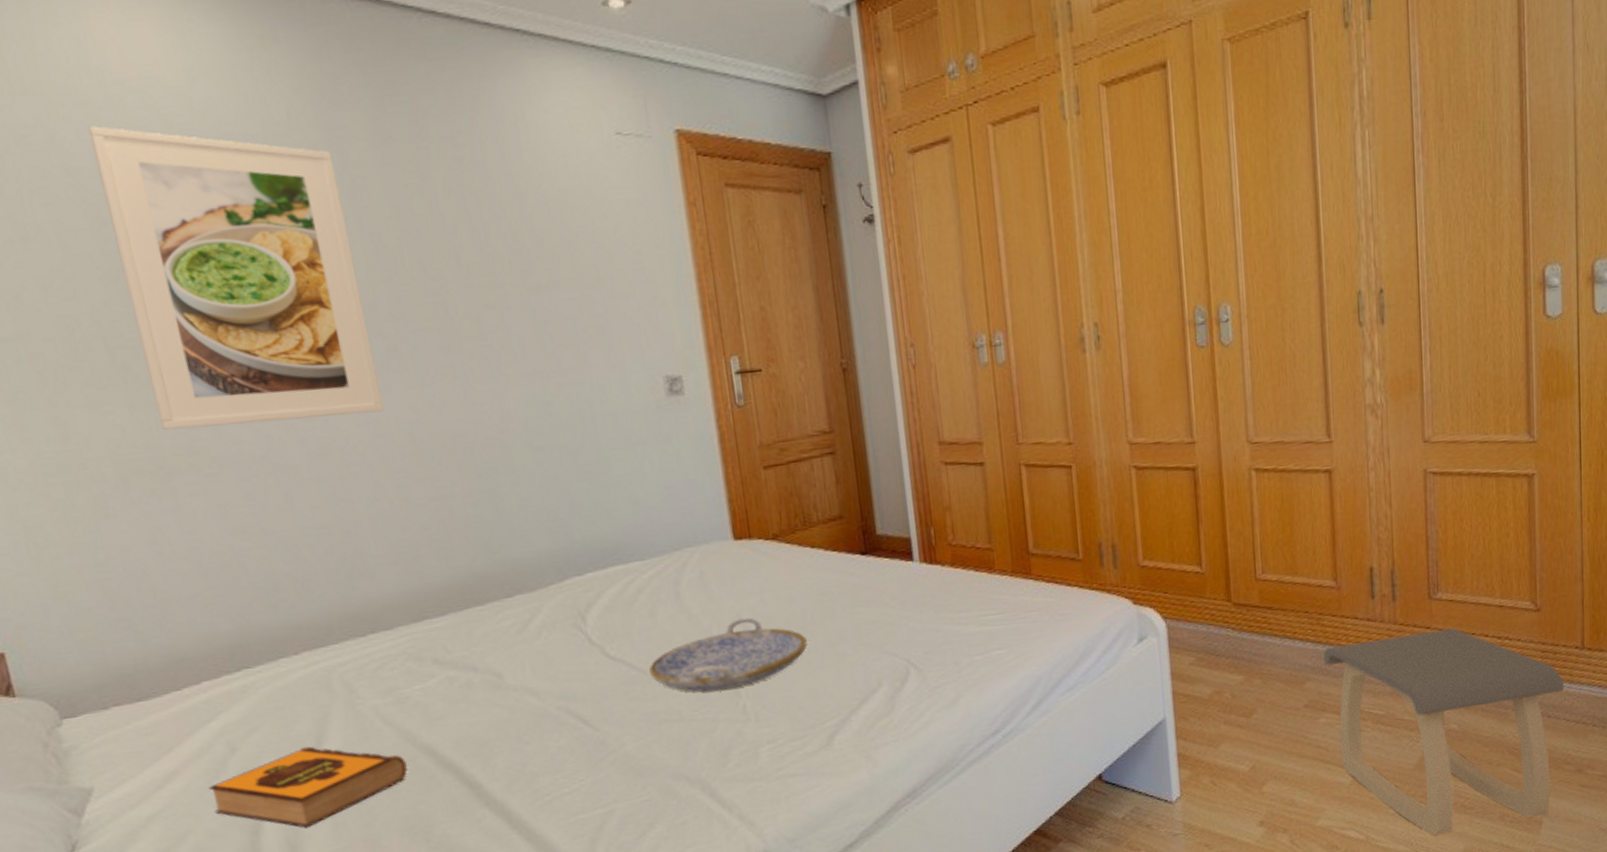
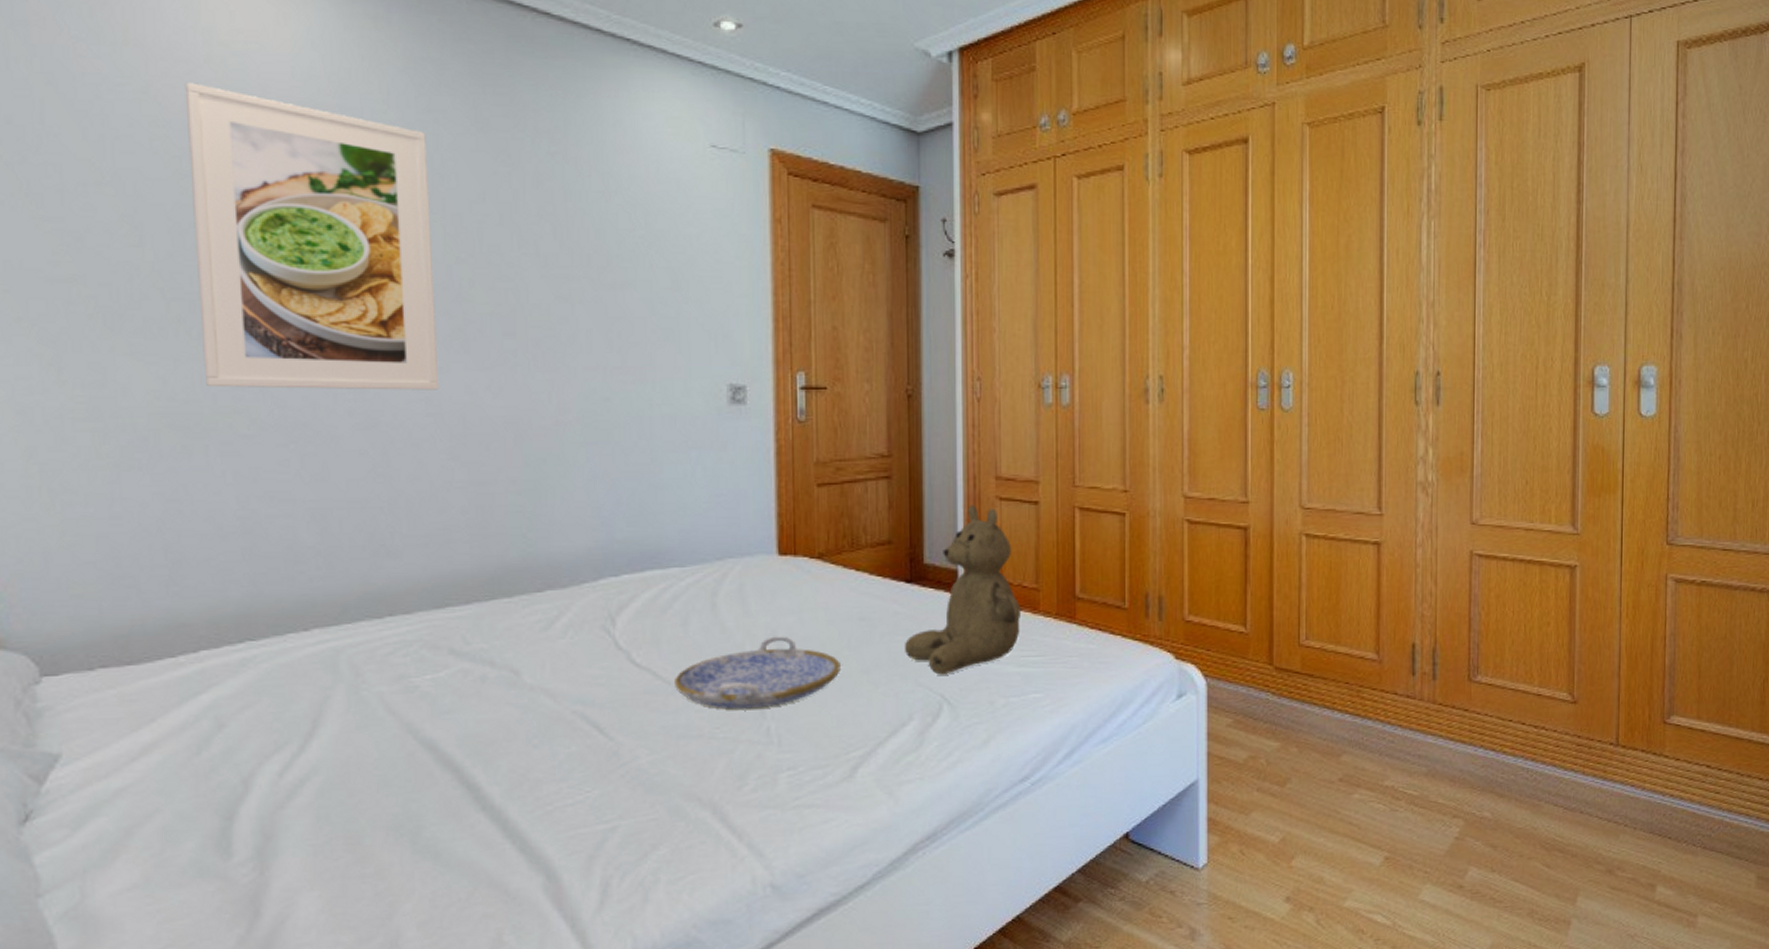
hardback book: present [208,746,407,828] -> none [186,729,404,818]
teddy bear: none [865,472,978,641] -> present [904,505,1022,675]
stool: present [1322,628,1565,835] -> none [1360,713,1598,927]

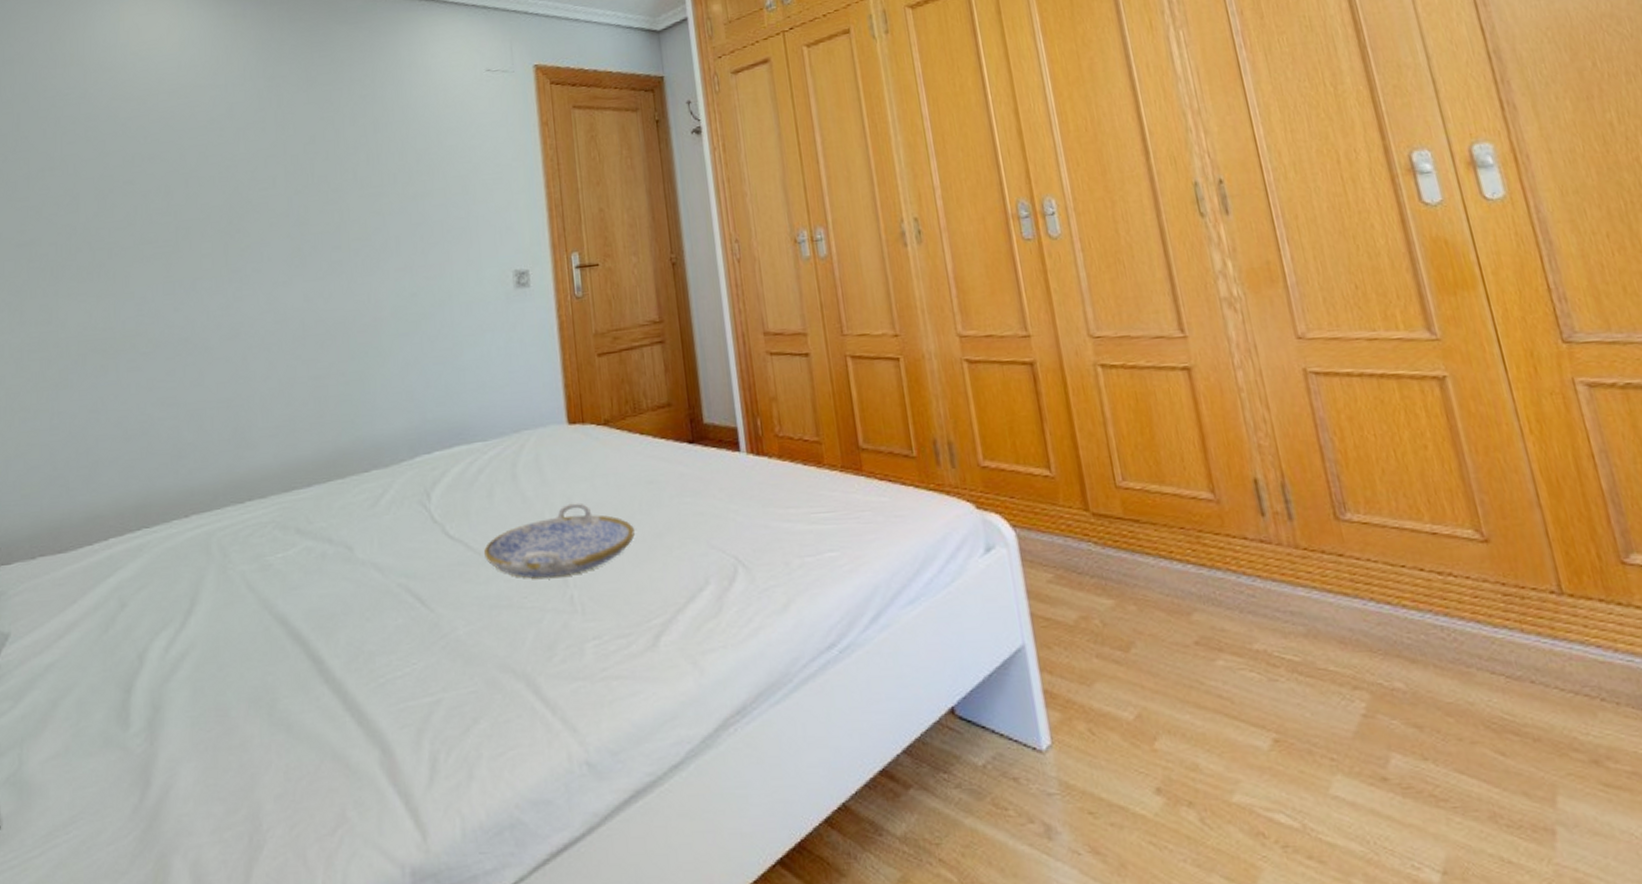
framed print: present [184,82,440,390] -> none [108,85,284,316]
teddy bear: present [904,505,1022,675] -> none [693,362,807,536]

